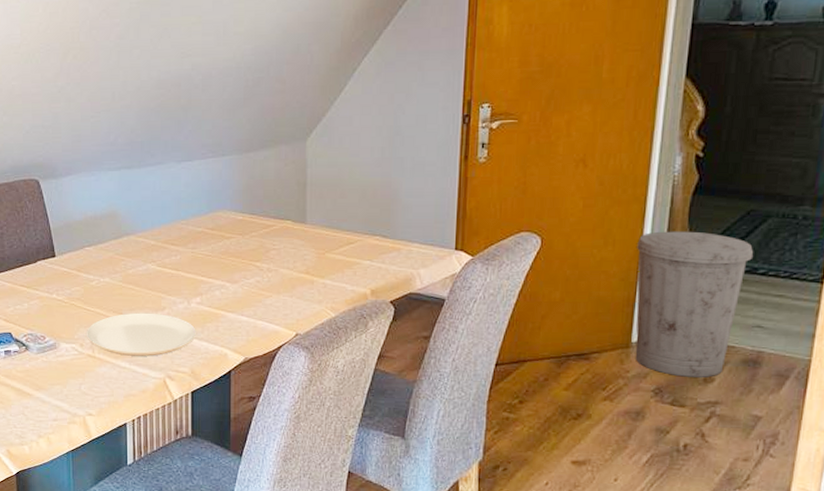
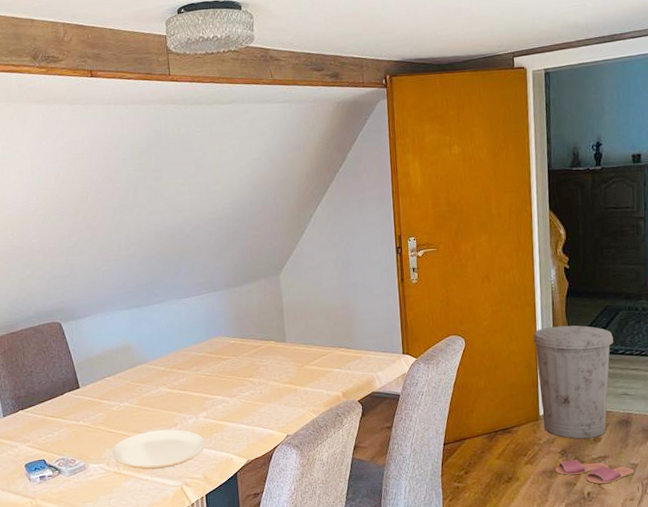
slippers: none [642,401,756,437] -> present [555,459,635,484]

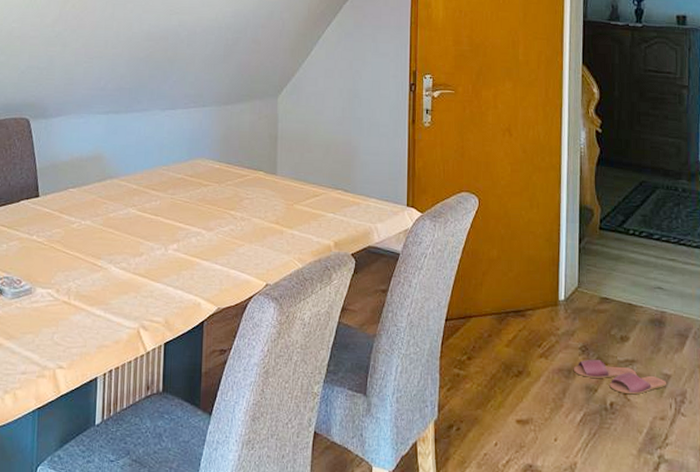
plate: present [111,429,205,470] -> none [64,258,172,304]
trash can: present [533,325,614,439] -> none [557,197,649,336]

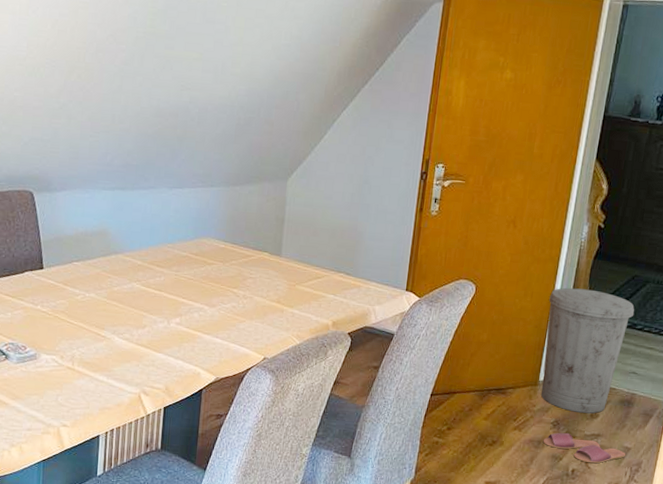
trash can: none [557,197,649,336] -> present [541,287,635,414]

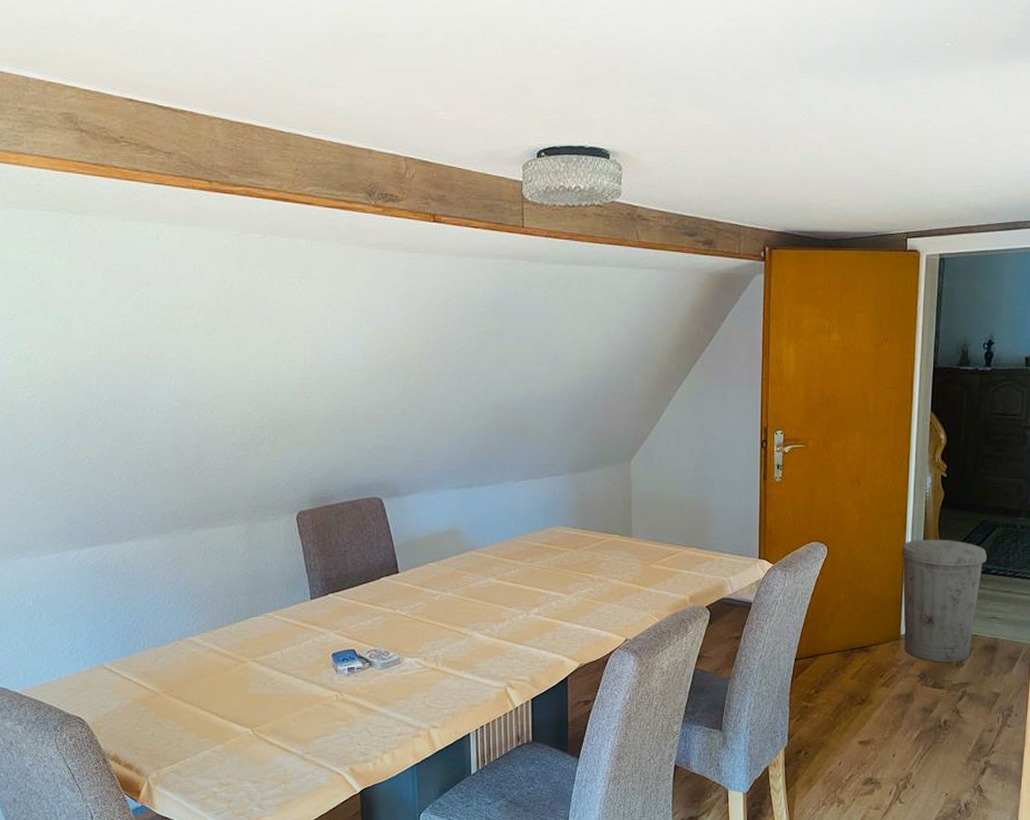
slippers: present [543,432,626,464] -> none [911,684,996,713]

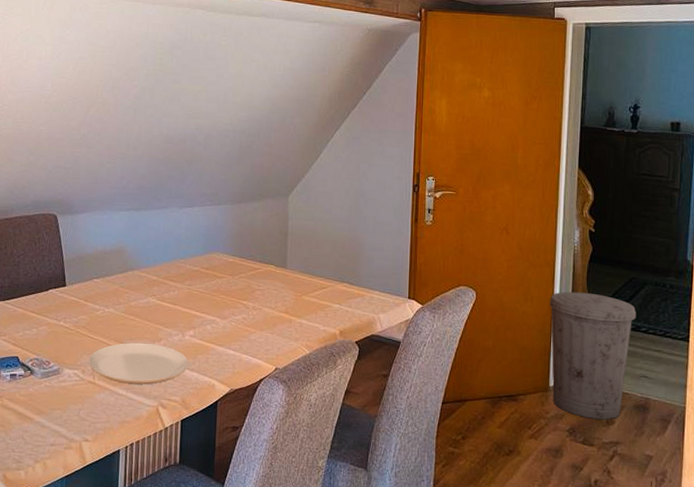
plate: none [430,624,535,667] -> present [89,342,188,385]

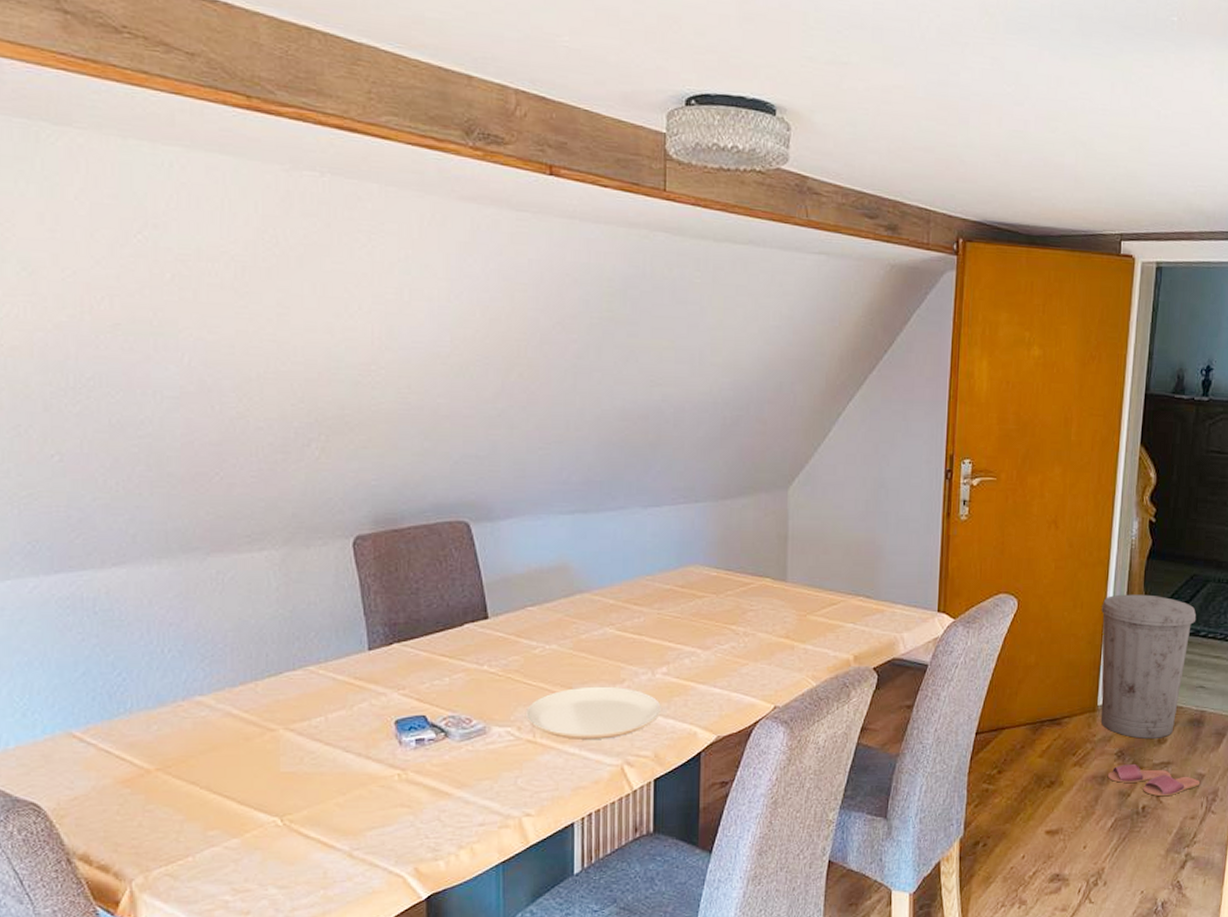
slippers: none [560,440,649,473] -> present [1107,763,1201,797]

